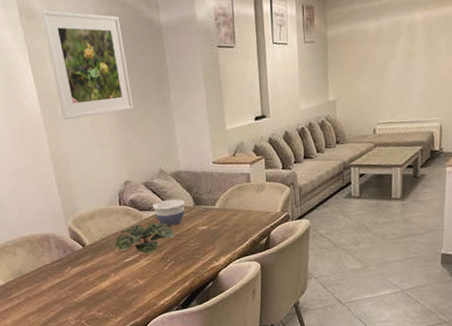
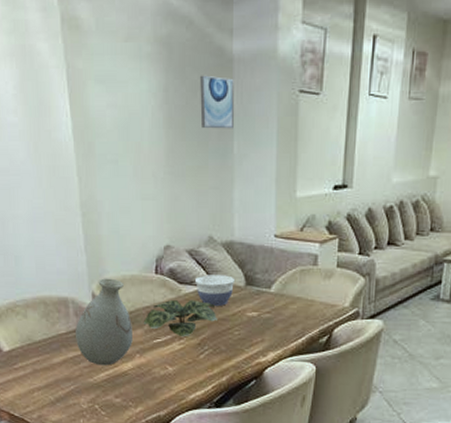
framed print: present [40,10,134,120] -> none [87,21,187,161]
vase: none [58,213,107,287] -> present [76,278,132,366]
wall art: none [137,42,169,84] -> present [200,75,234,129]

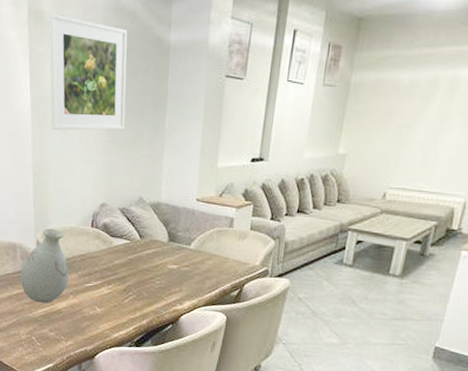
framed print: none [87,21,187,161] -> present [48,14,128,131]
plant: present [143,299,217,336] -> none [78,249,142,283]
bowl: present [195,275,234,307] -> none [125,230,159,259]
wall art: present [200,75,234,129] -> none [138,60,169,107]

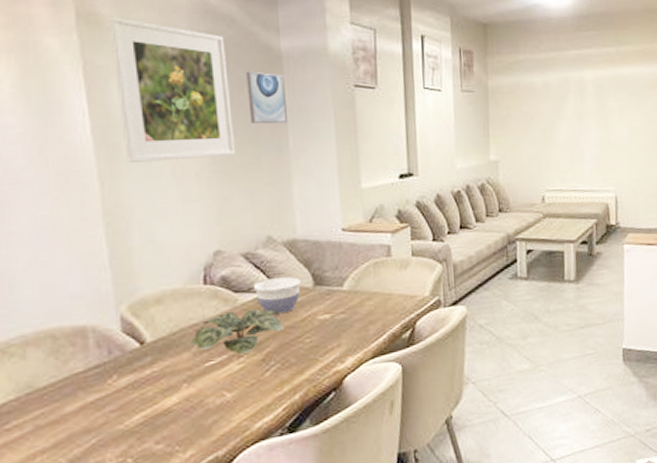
vase: present [20,228,69,304] -> none [98,295,177,406]
plant: none [78,249,142,283] -> present [190,309,284,354]
bowl: none [125,230,159,259] -> present [254,277,301,314]
wall art: none [138,60,169,107] -> present [246,71,287,124]

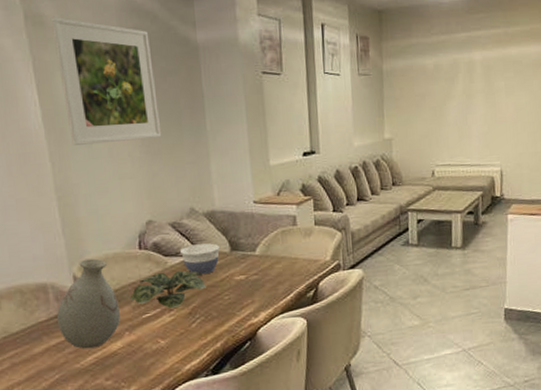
vase: none [98,295,177,406] -> present [57,258,120,349]
wall art: present [246,71,287,124] -> none [168,62,204,110]

